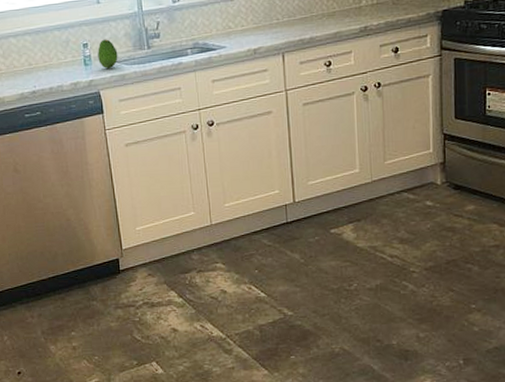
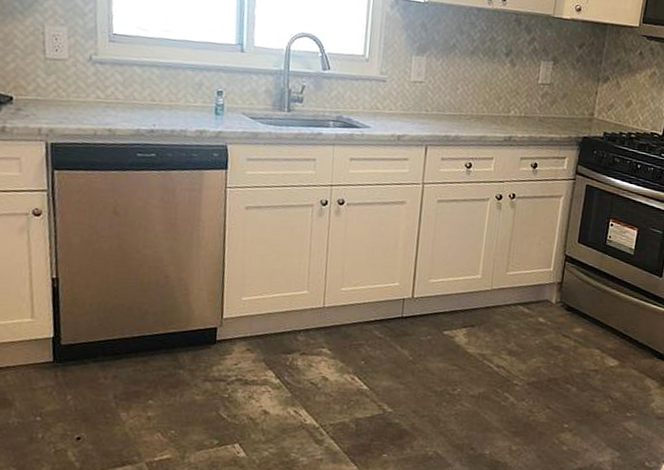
fruit: present [98,39,118,68] -> none [231,91,255,123]

